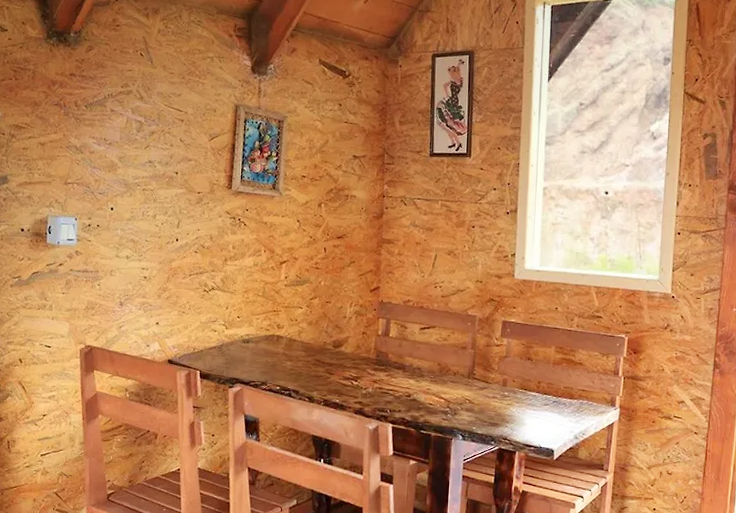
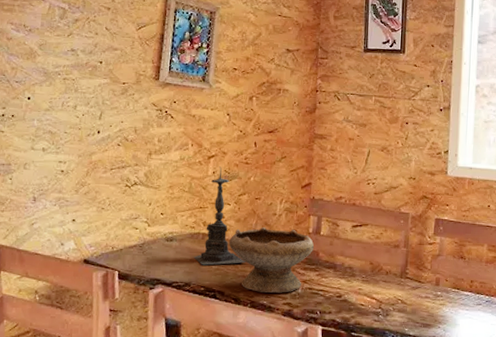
candle holder: none [269,271,318,366] -> present [193,166,246,266]
bowl: none [302,330,384,392] -> present [229,227,315,293]

